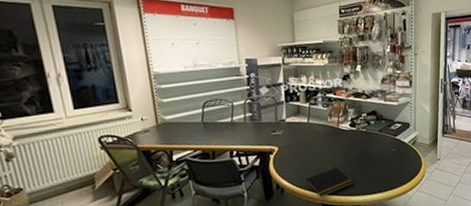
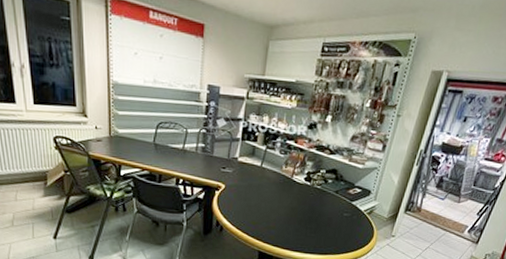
notepad: present [305,167,353,198] -> none [245,219,295,245]

